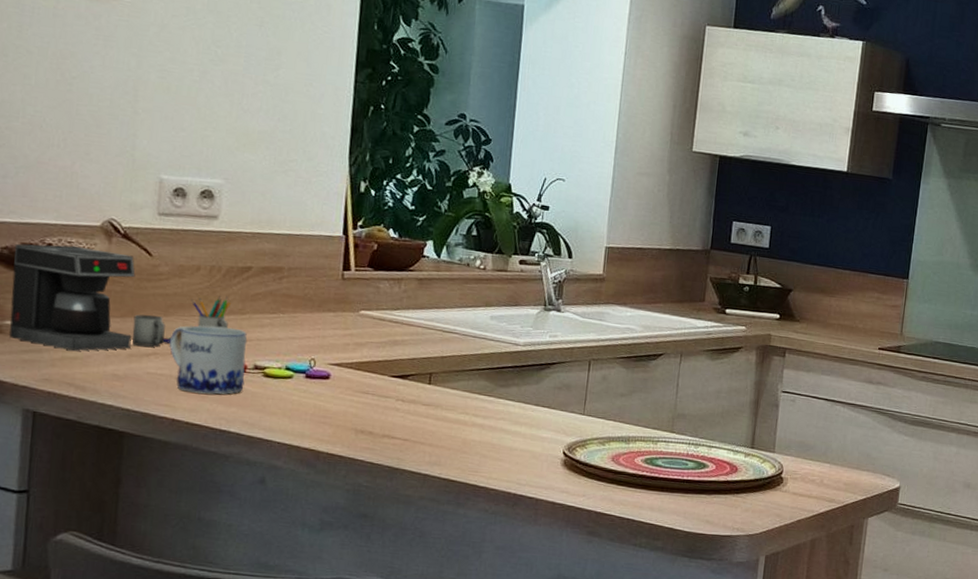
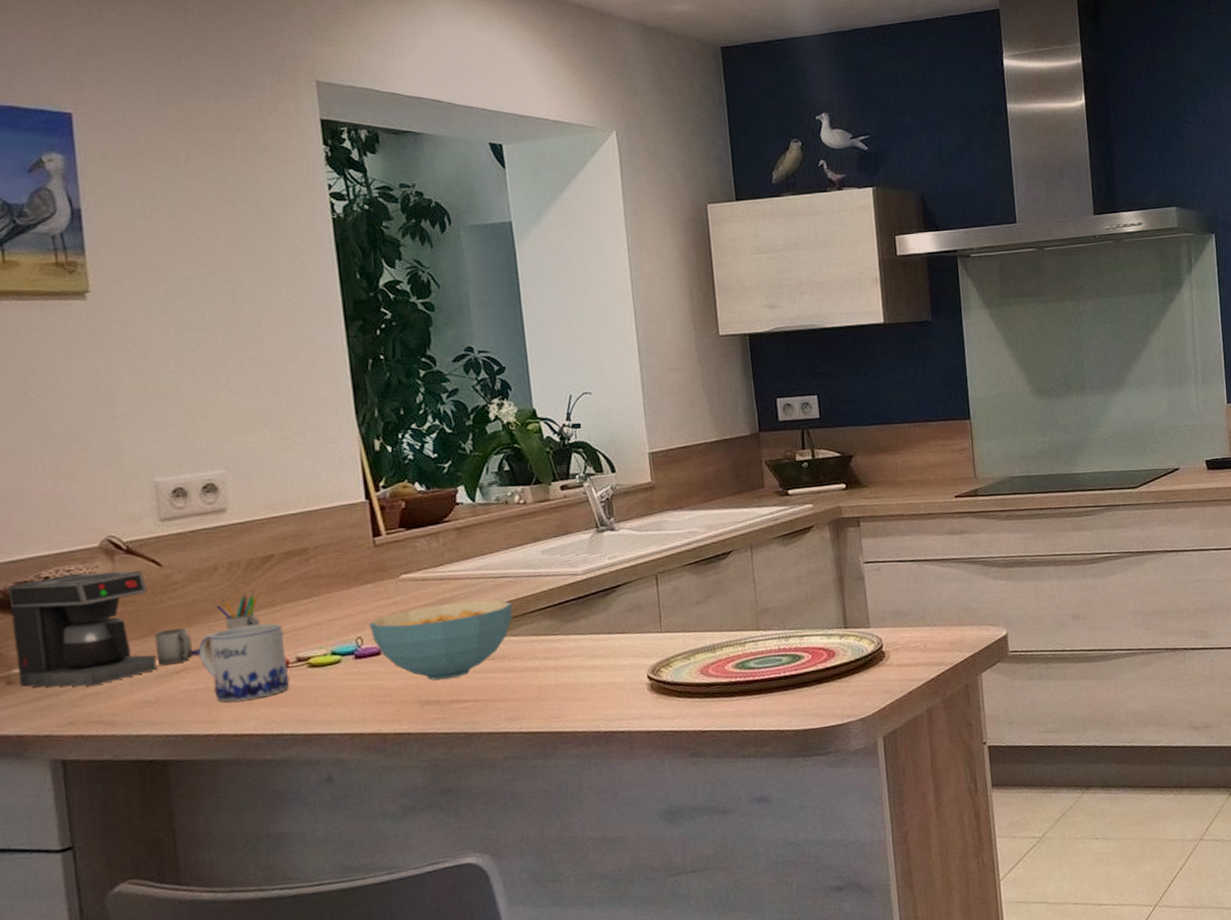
cereal bowl: none [324,344,455,415] -> present [369,600,513,680]

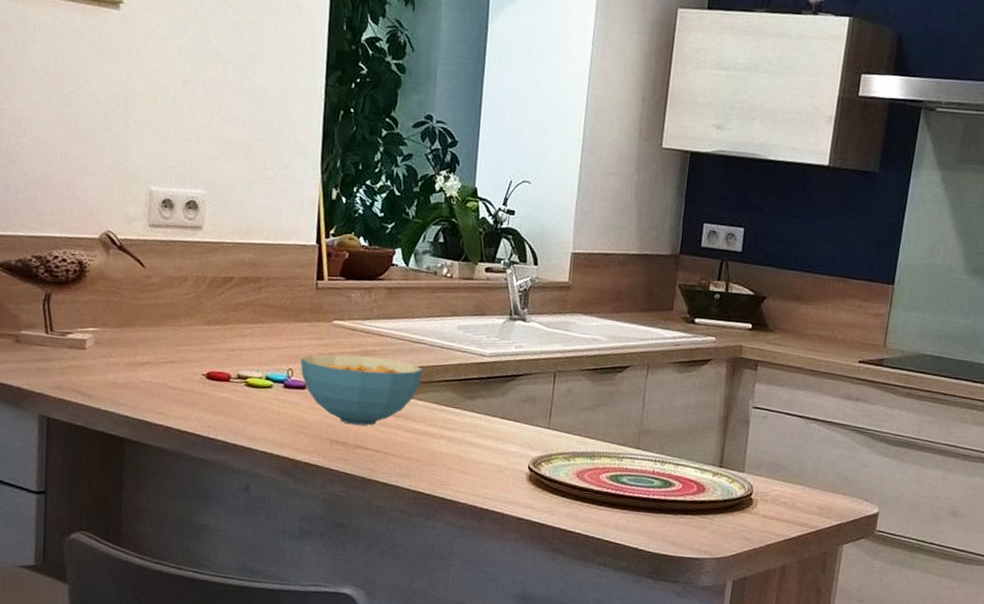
coffee maker: present [7,570,260,688] -> none [25,256,216,360]
mug: present [199,623,290,702] -> none [162,335,231,403]

